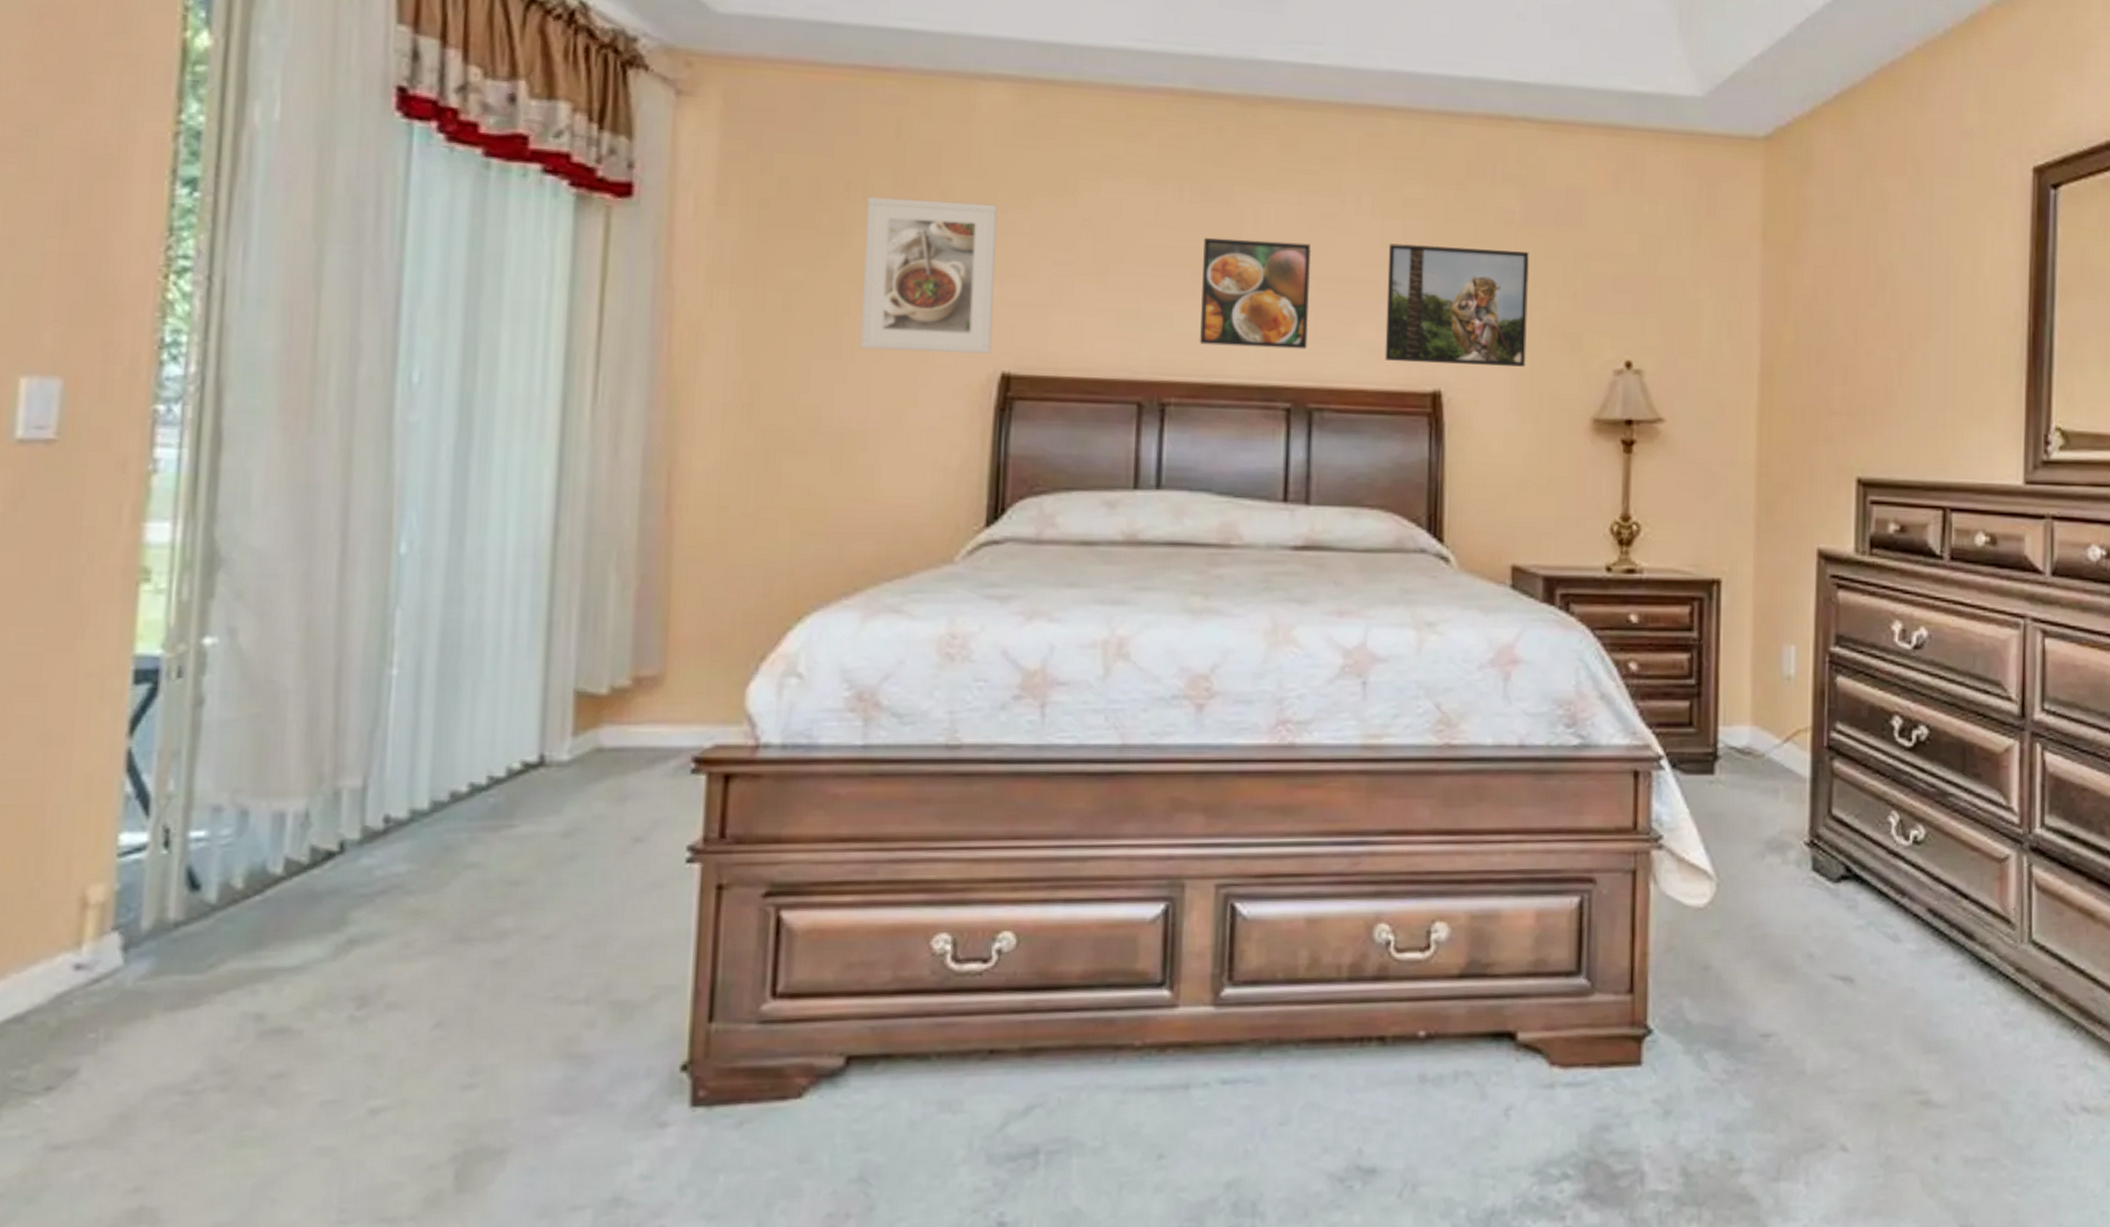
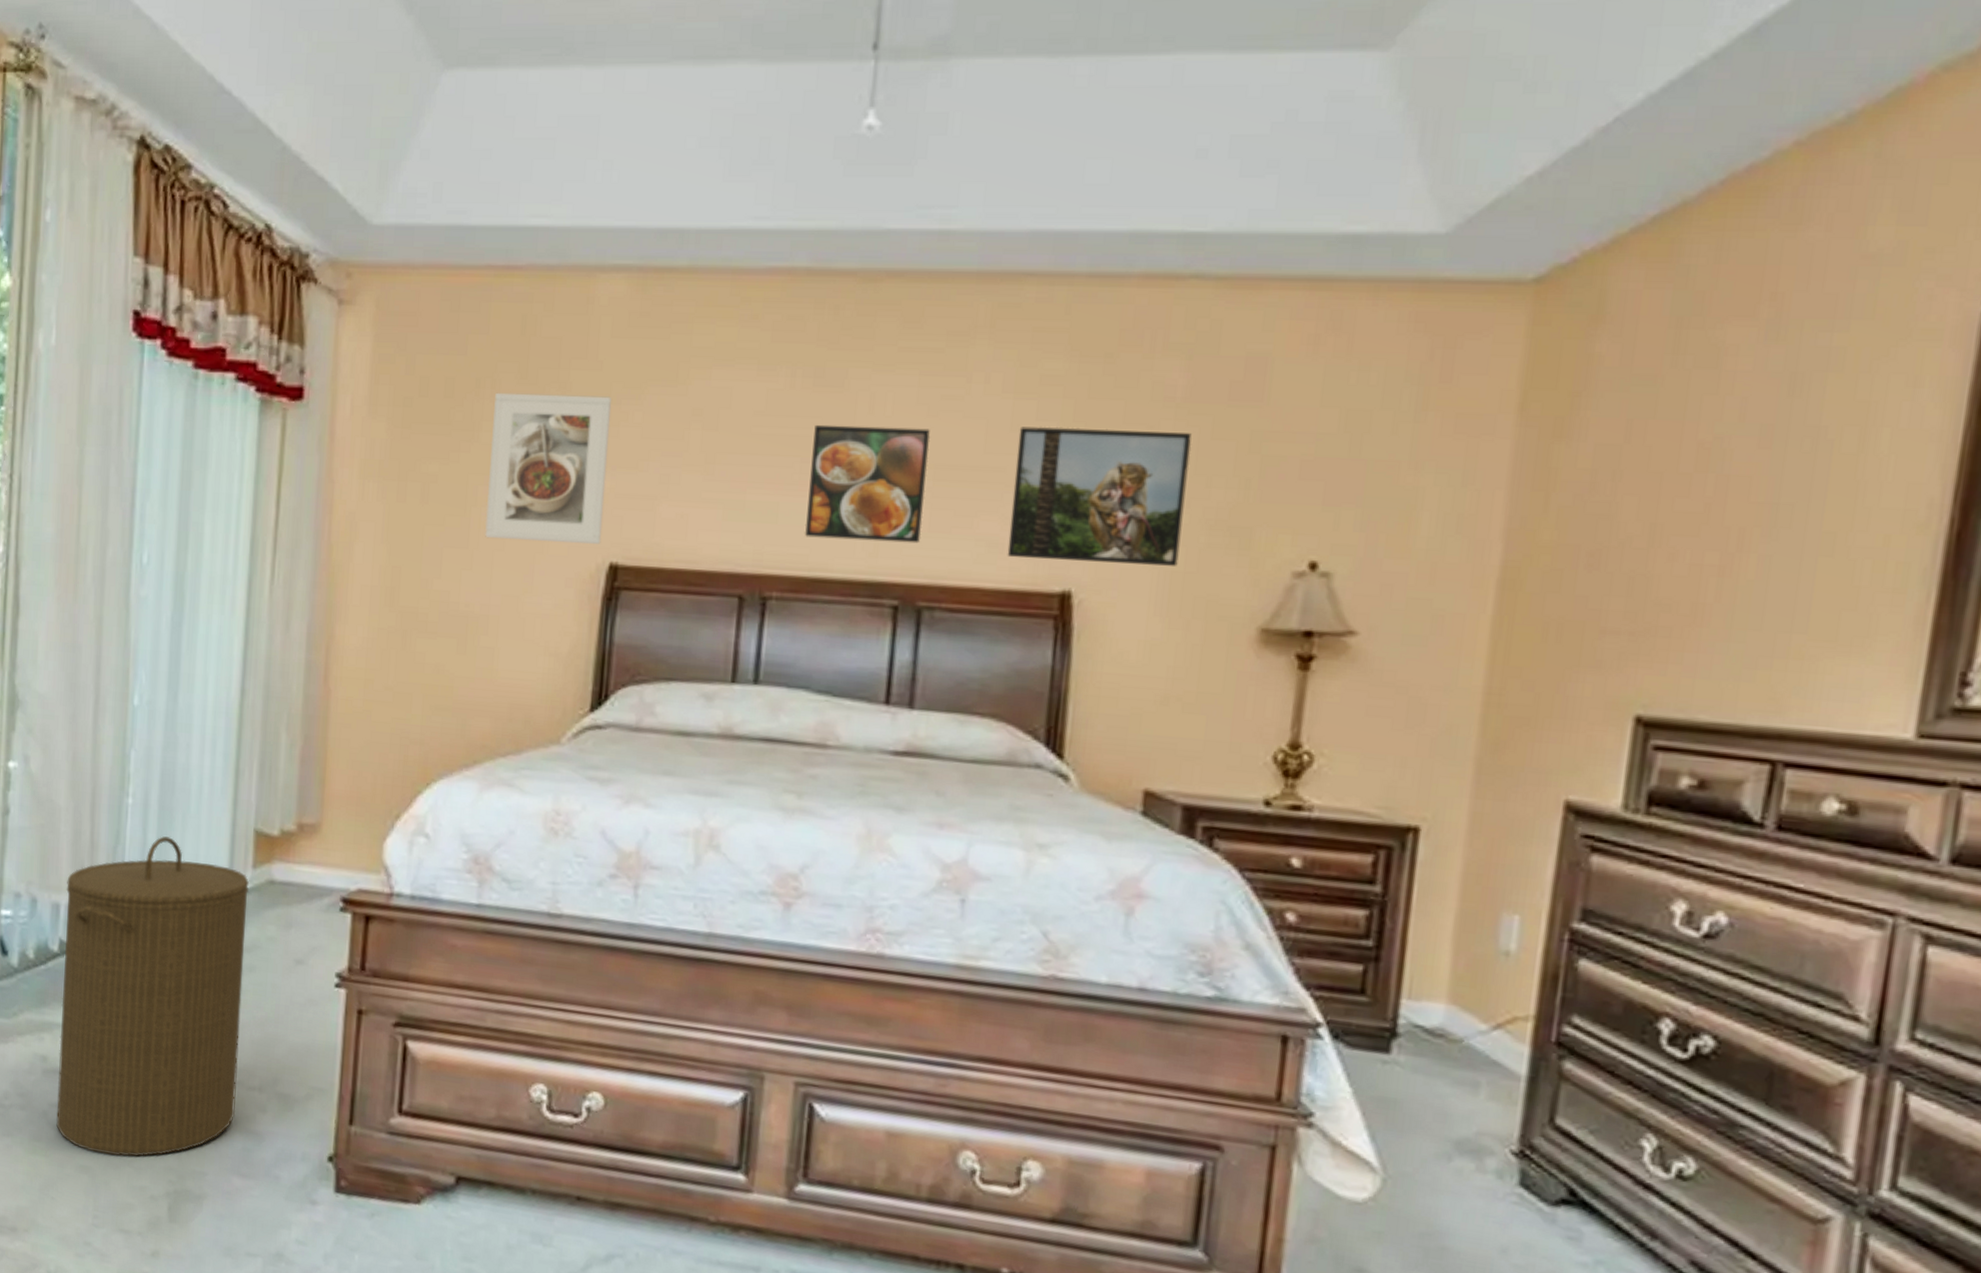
laundry hamper: none [279,711,569,1127] -> present [56,836,250,1157]

